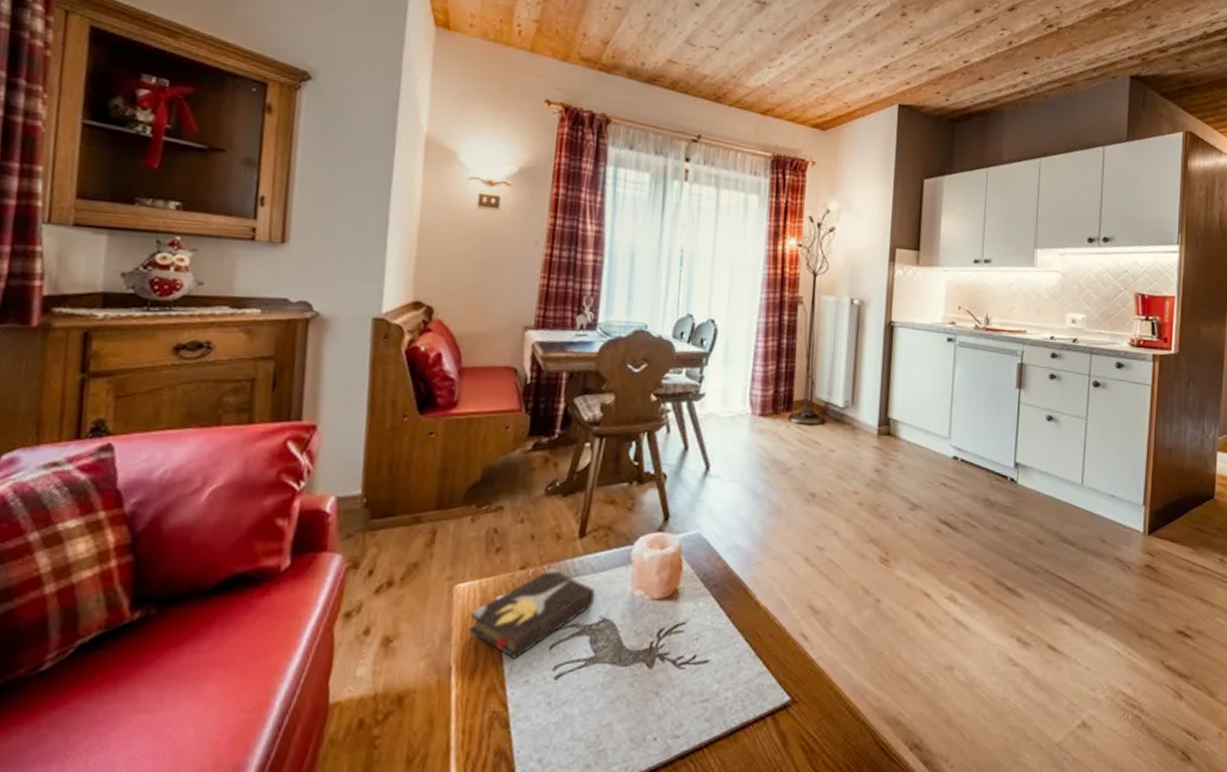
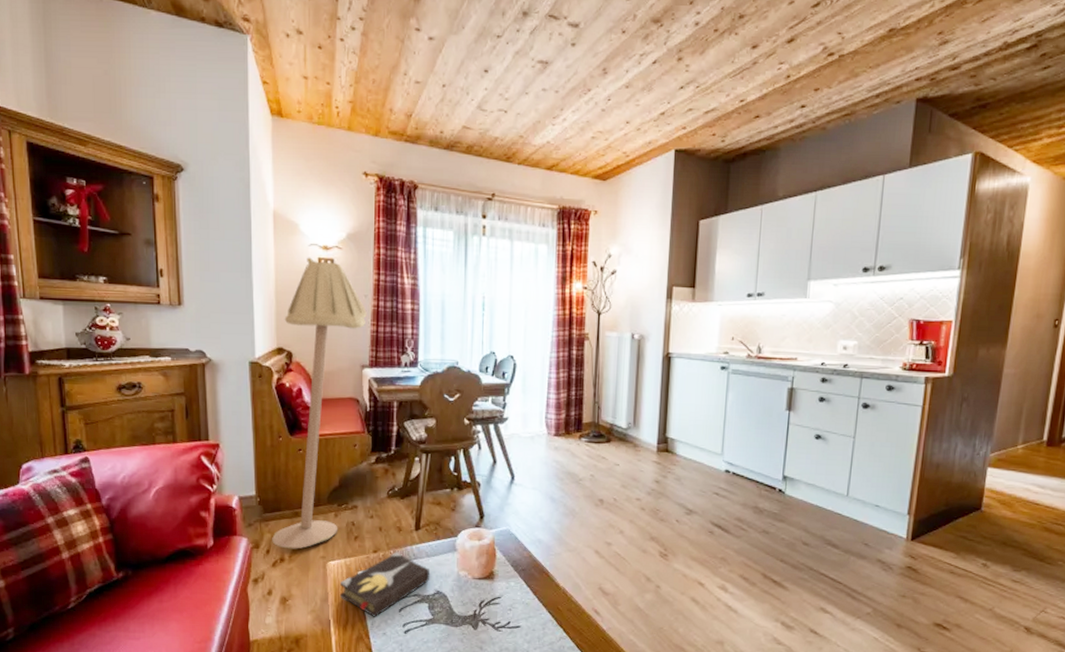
floor lamp: none [378,192,537,568] -> present [272,257,367,549]

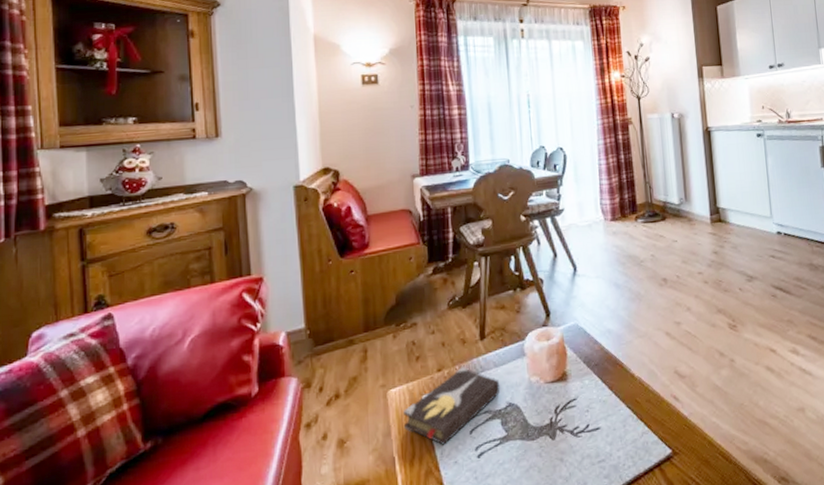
floor lamp: present [272,257,367,549] -> none [325,75,414,383]

